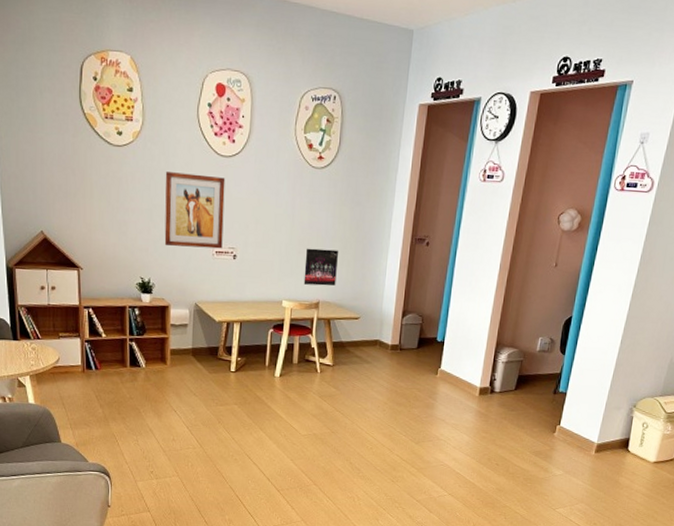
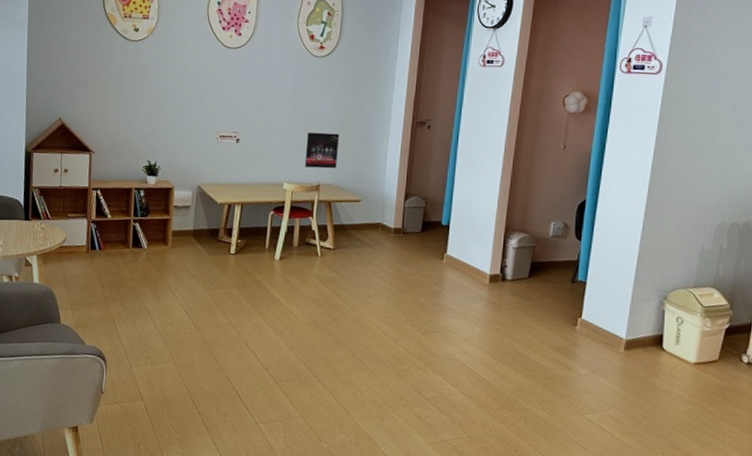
wall art: present [164,172,226,249] -> none [171,63,231,133]

